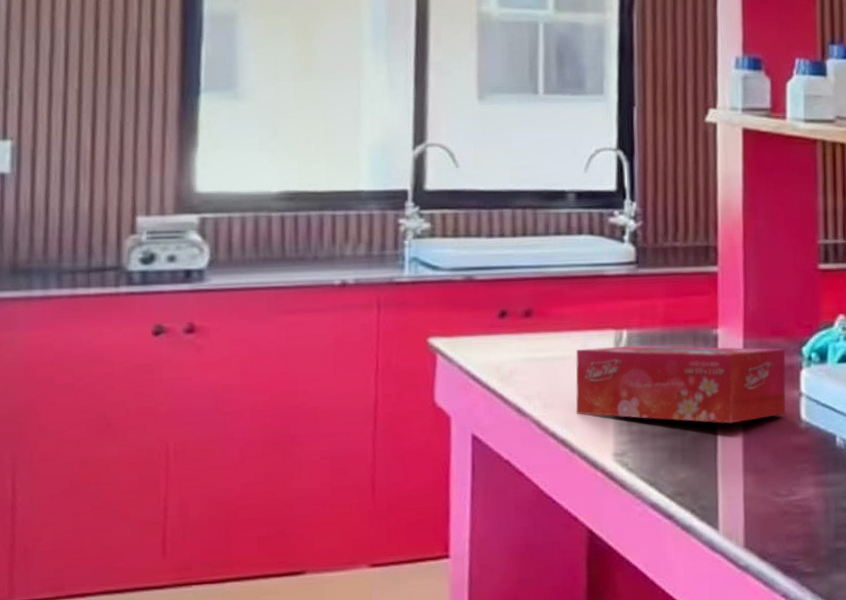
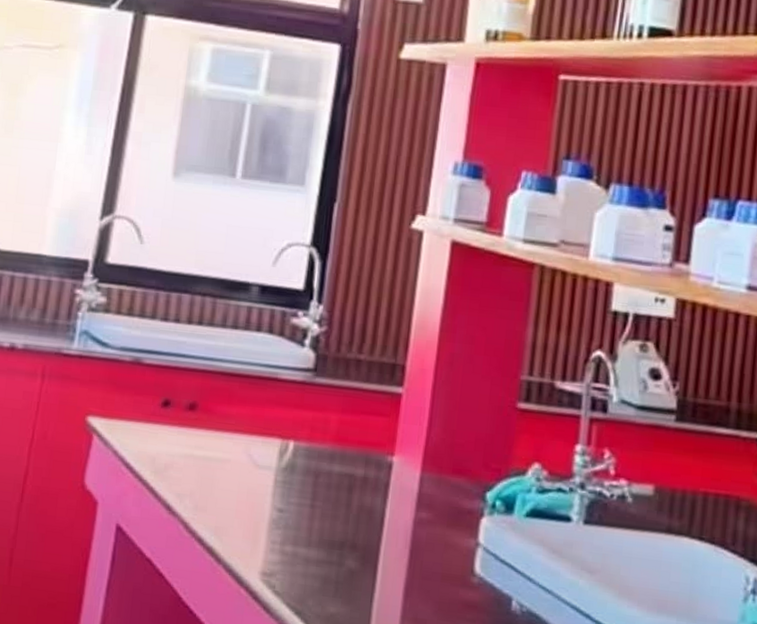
tissue box: present [576,344,787,424] -> none [227,453,467,564]

